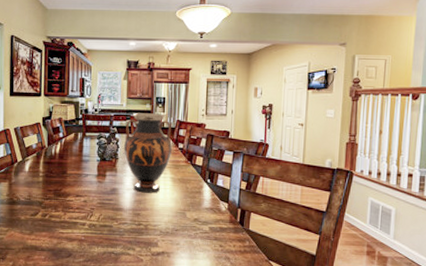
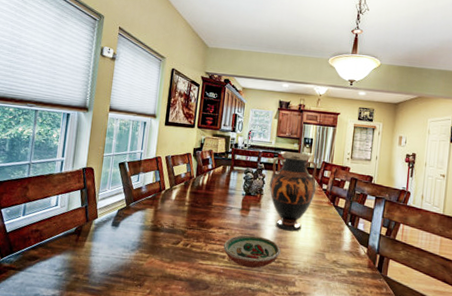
decorative bowl: none [83,200,141,233] -> present [224,235,281,268]

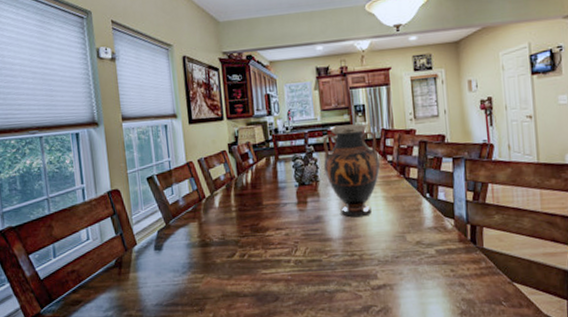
decorative bowl: present [224,235,281,268] -> none [286,230,353,268]

